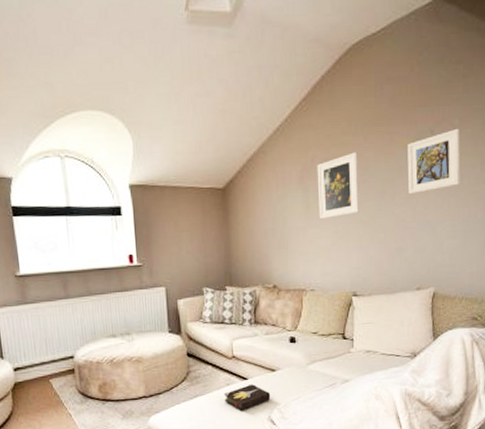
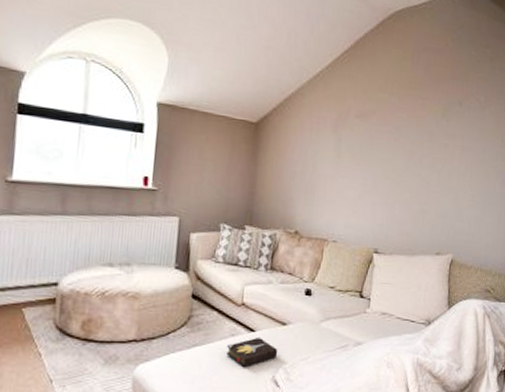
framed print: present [317,152,360,219] -> none [348,110,392,170]
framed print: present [407,128,461,194] -> none [435,104,485,160]

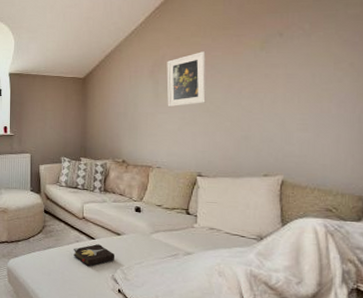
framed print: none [348,110,392,170] -> present [166,51,207,106]

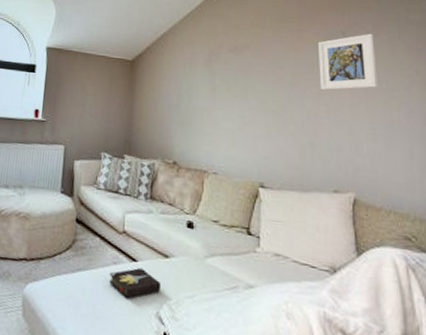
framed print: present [166,51,207,106] -> none [224,43,269,102]
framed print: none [254,31,312,88] -> present [317,33,378,90]

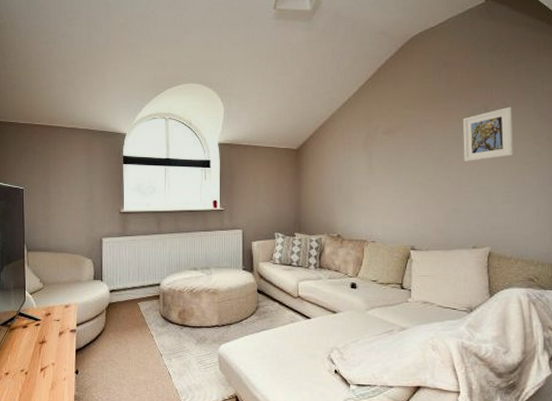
hardback book: present [109,267,162,299] -> none [289,323,332,348]

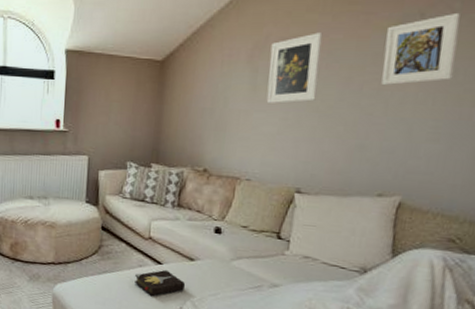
hardback book: none [289,323,332,348] -> present [135,269,186,297]
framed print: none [380,124,419,179] -> present [266,32,323,103]

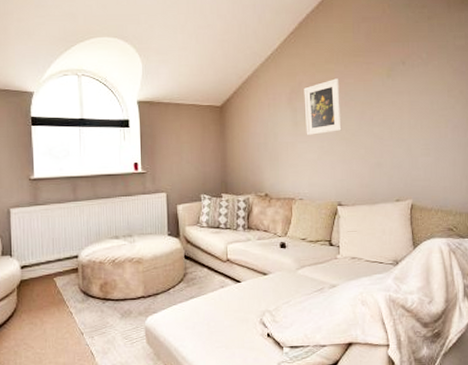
hardback book: present [135,269,186,297] -> none [219,286,263,314]
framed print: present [381,12,461,85] -> none [382,60,430,115]

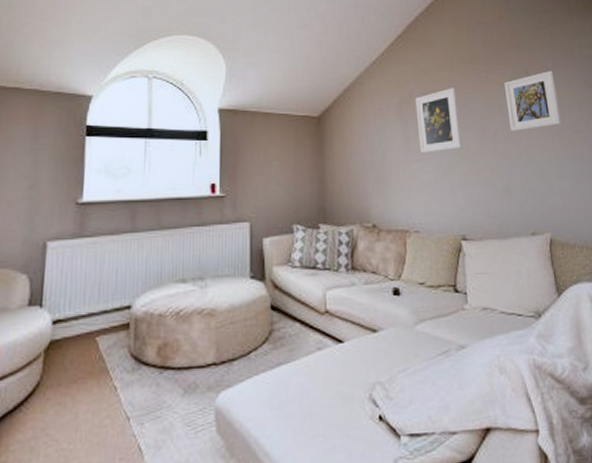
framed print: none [382,60,430,115] -> present [503,70,561,131]

